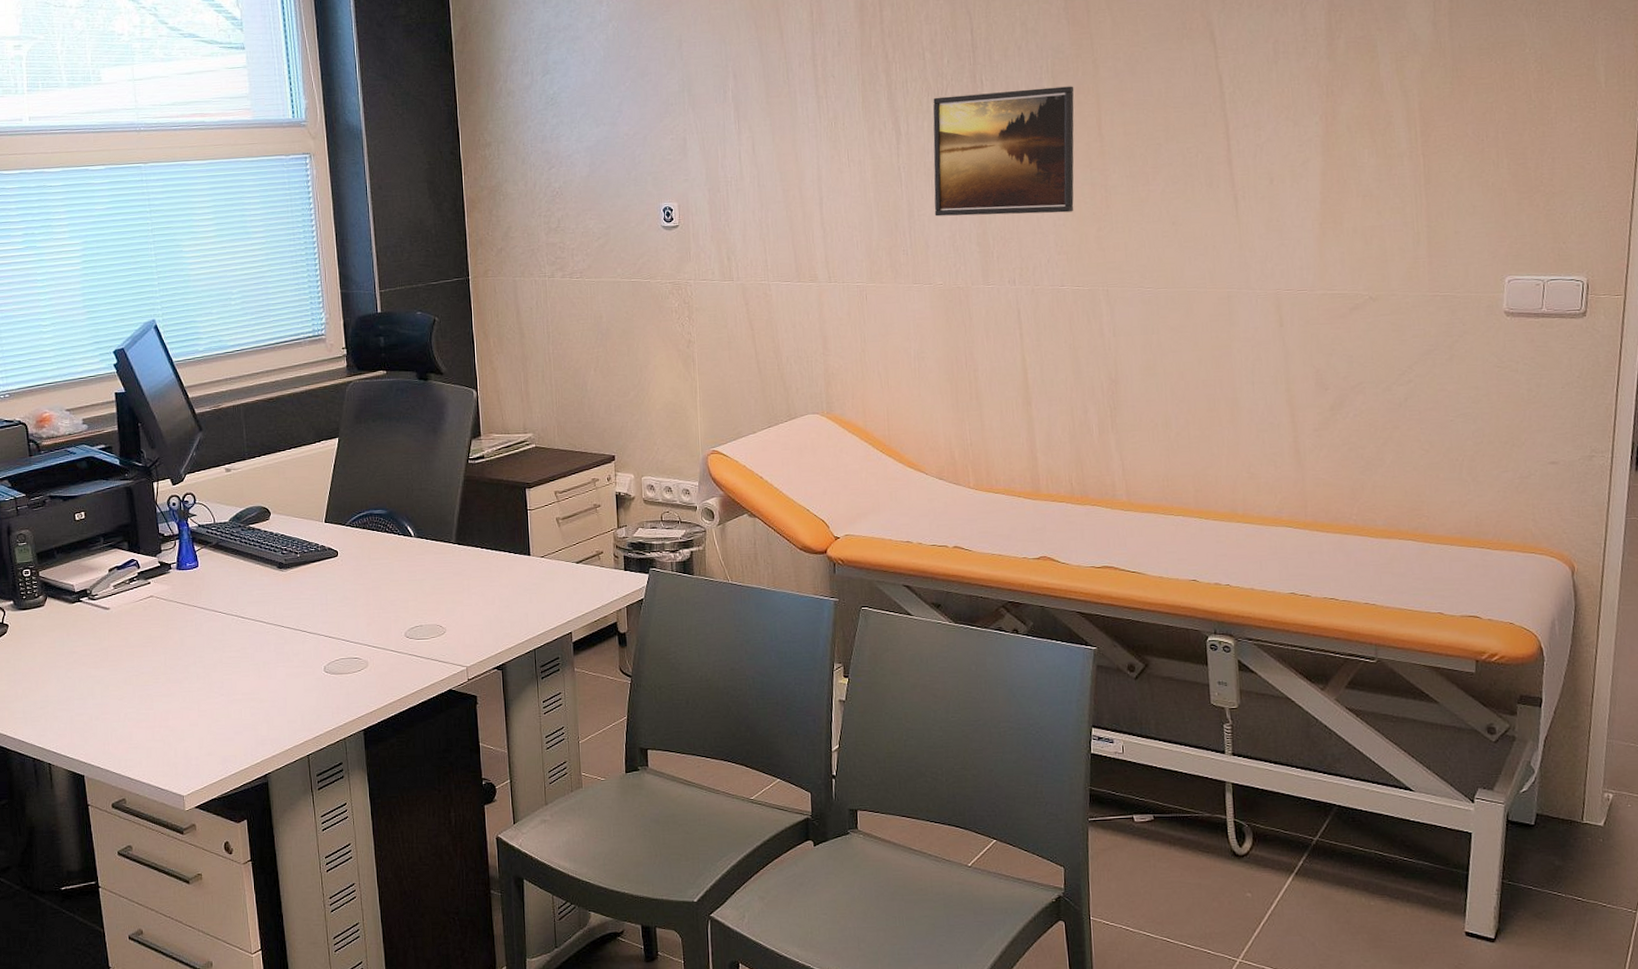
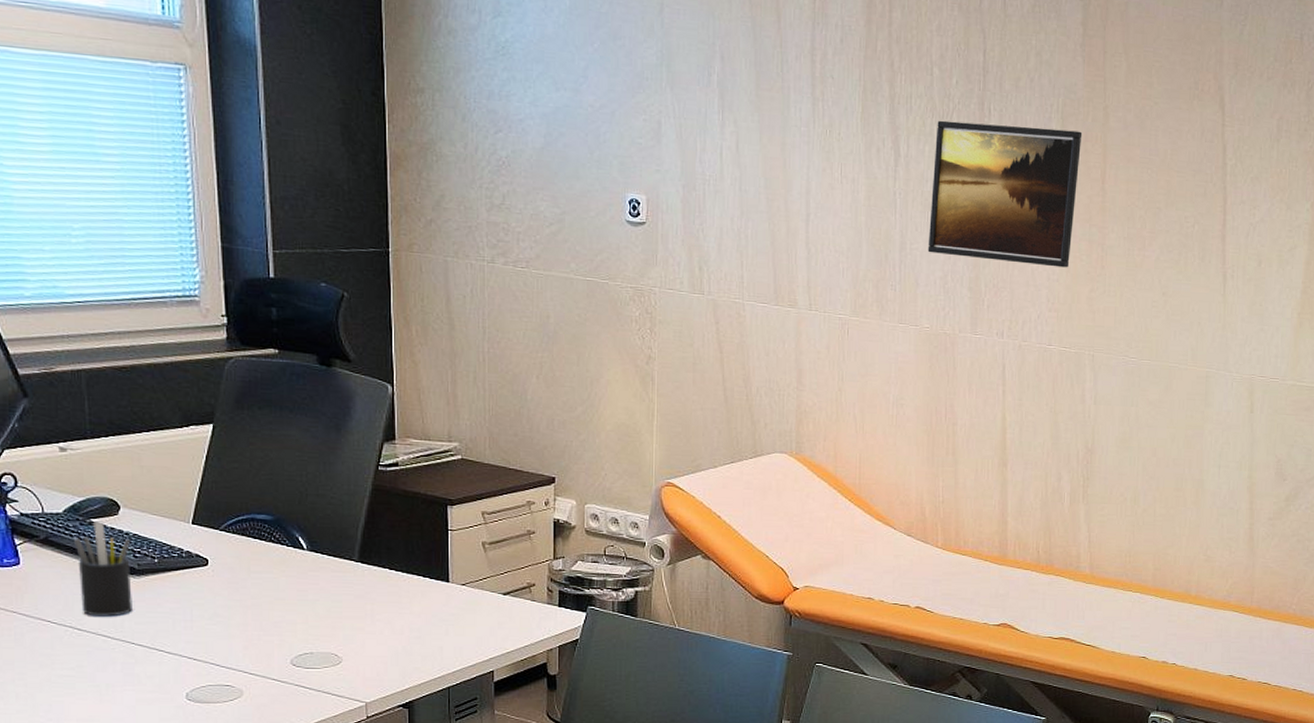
pen holder: none [236,526,282,606] -> present [73,520,132,617]

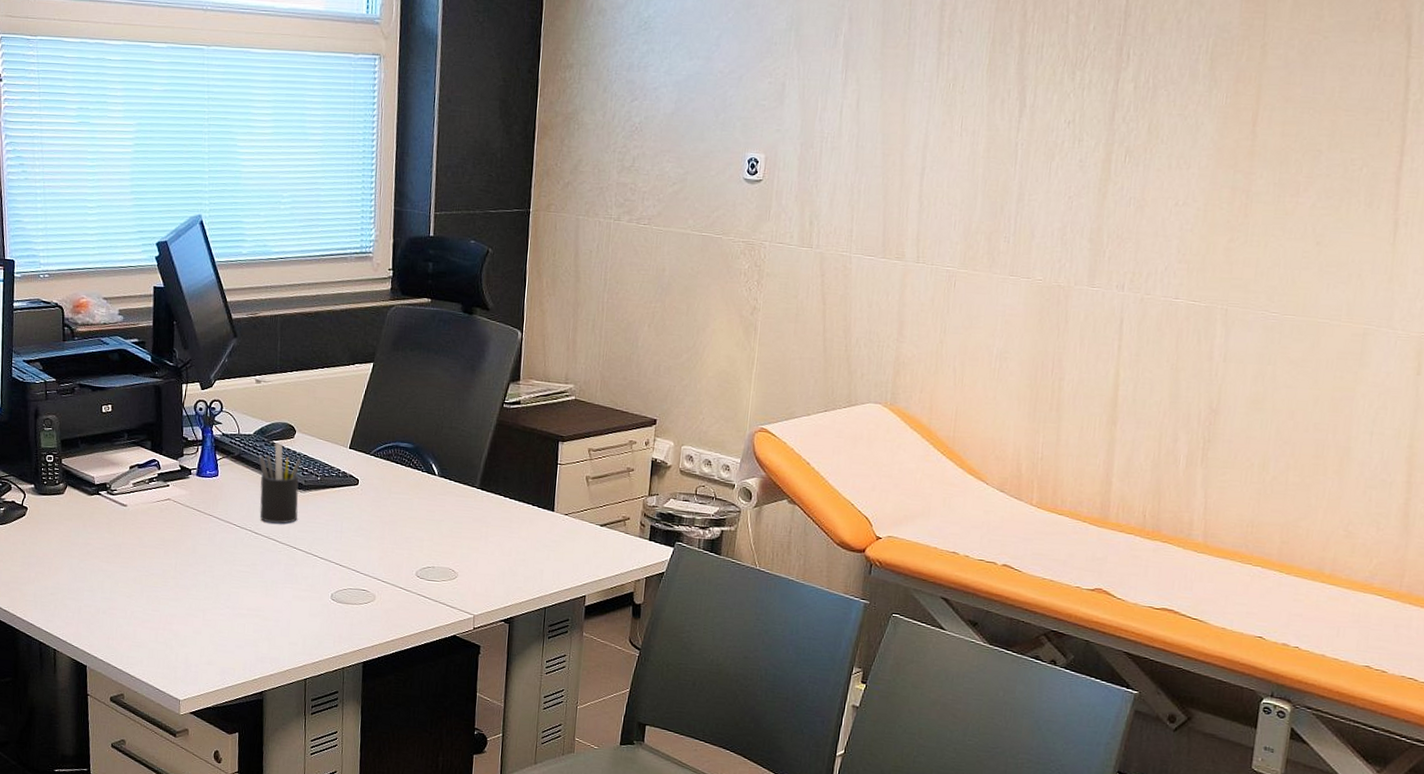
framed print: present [927,120,1083,268] -> none [1047,68,1234,217]

